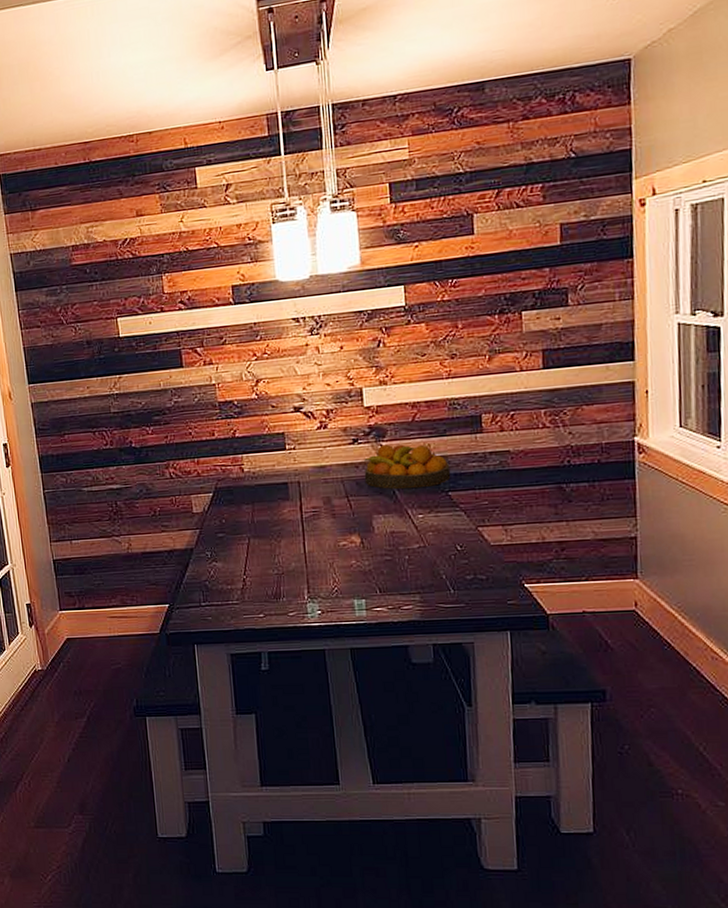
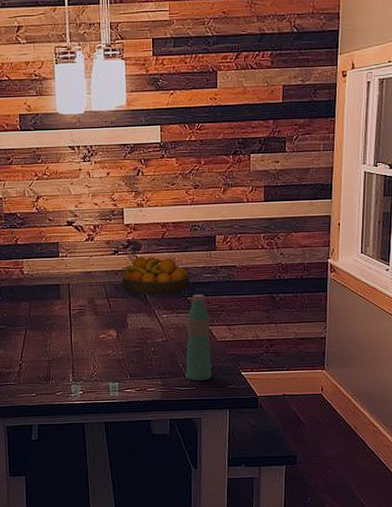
water bottle: none [450,488,485,596] -> present [185,294,212,381]

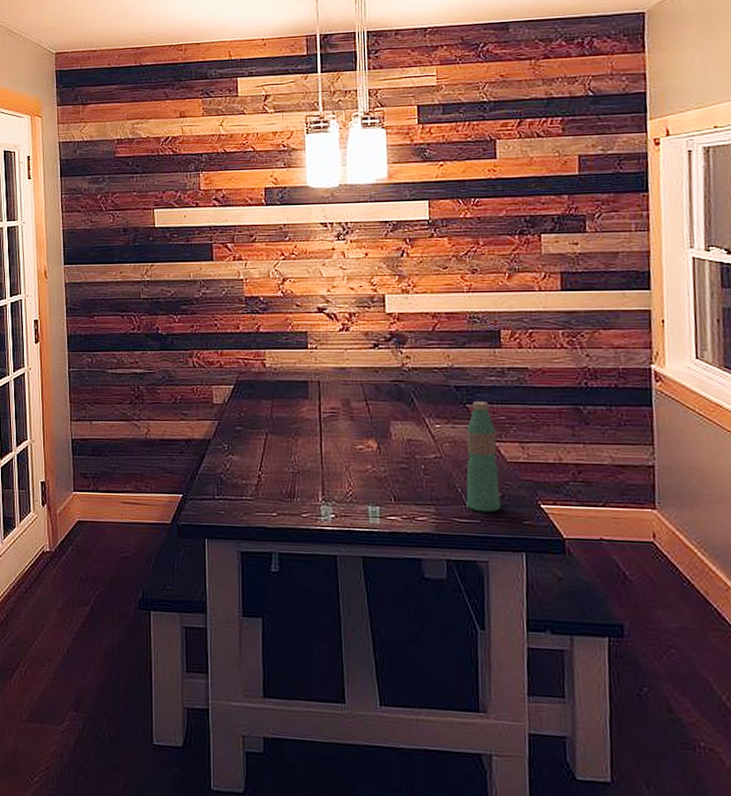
fruit bowl: present [122,256,190,294] -> none [383,351,469,398]

